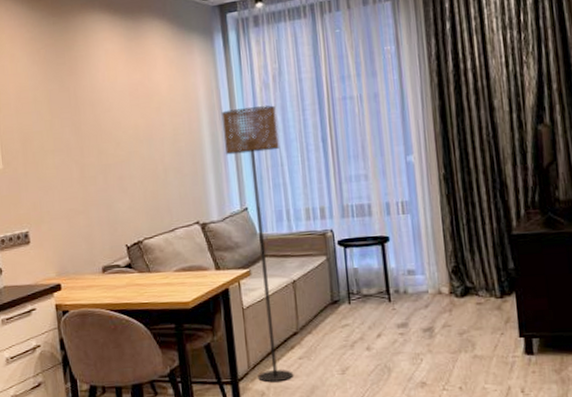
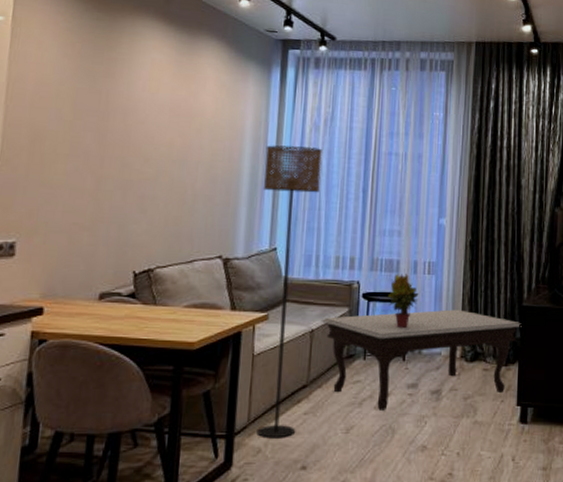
coffee table: none [300,246,514,351] -> present [321,309,522,410]
potted plant: none [364,215,396,271] -> present [388,273,419,329]

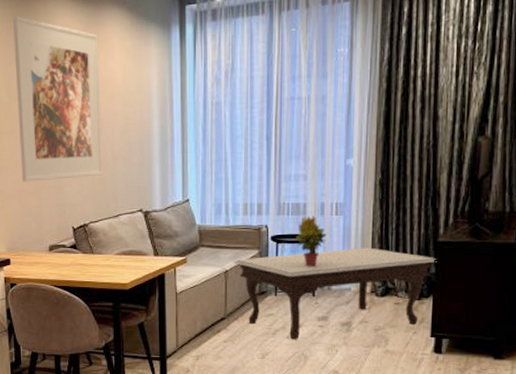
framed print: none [76,29,191,215] -> present [13,15,103,182]
floor lamp: present [257,145,322,439] -> none [172,101,225,361]

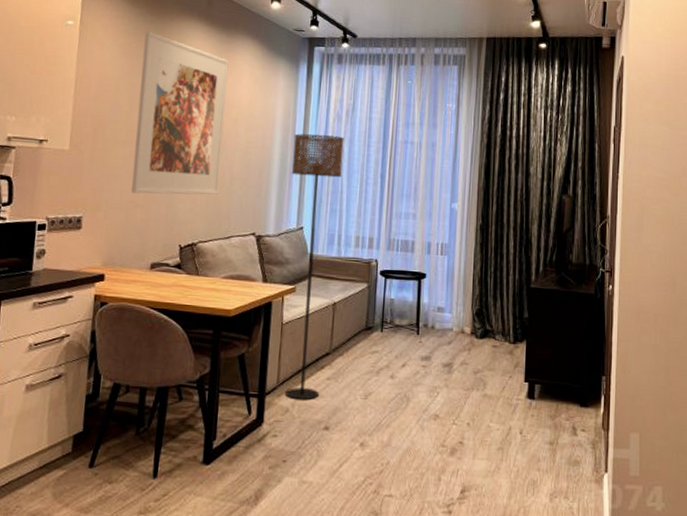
floor lamp: none [172,101,225,361] -> present [285,133,344,400]
coffee table: present [233,247,437,340] -> none [342,288,530,380]
potted plant: present [296,215,327,267] -> none [404,253,432,305]

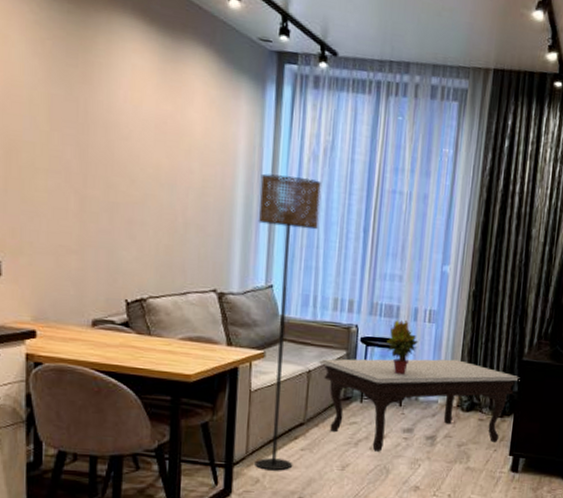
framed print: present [131,30,229,195] -> none [60,23,176,243]
coffee table: none [342,288,530,380] -> present [318,358,520,452]
potted plant: none [404,253,432,305] -> present [387,319,418,375]

